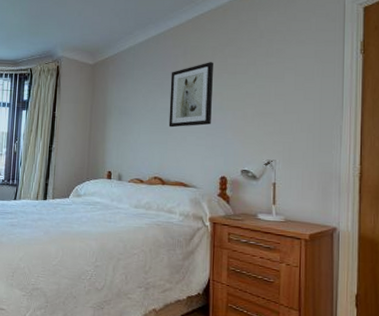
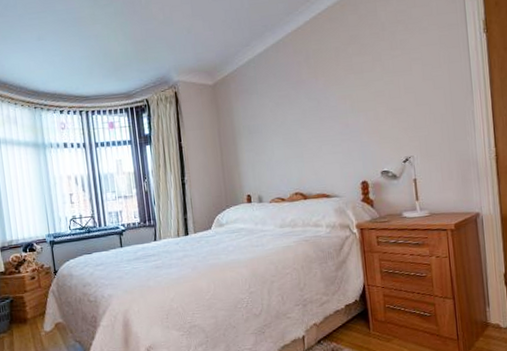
wall art: present [168,62,213,128] -> none [296,64,345,139]

